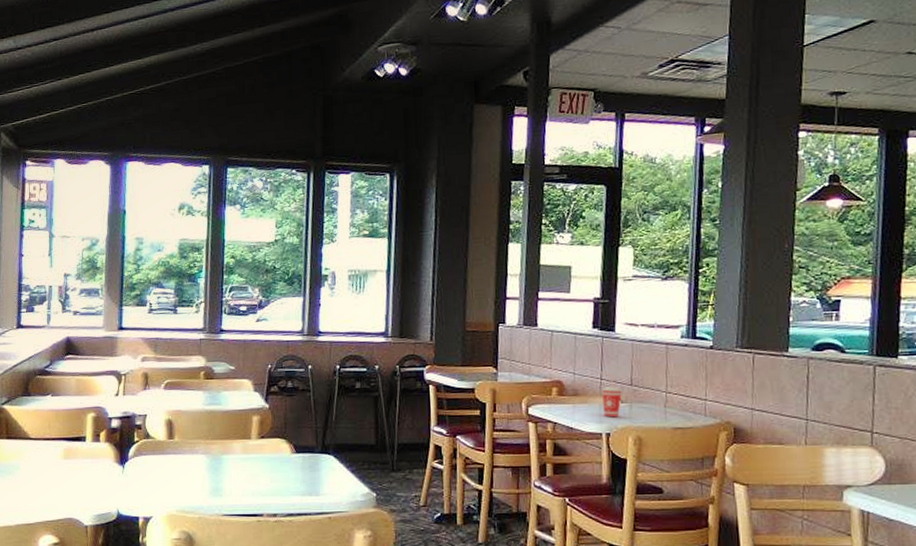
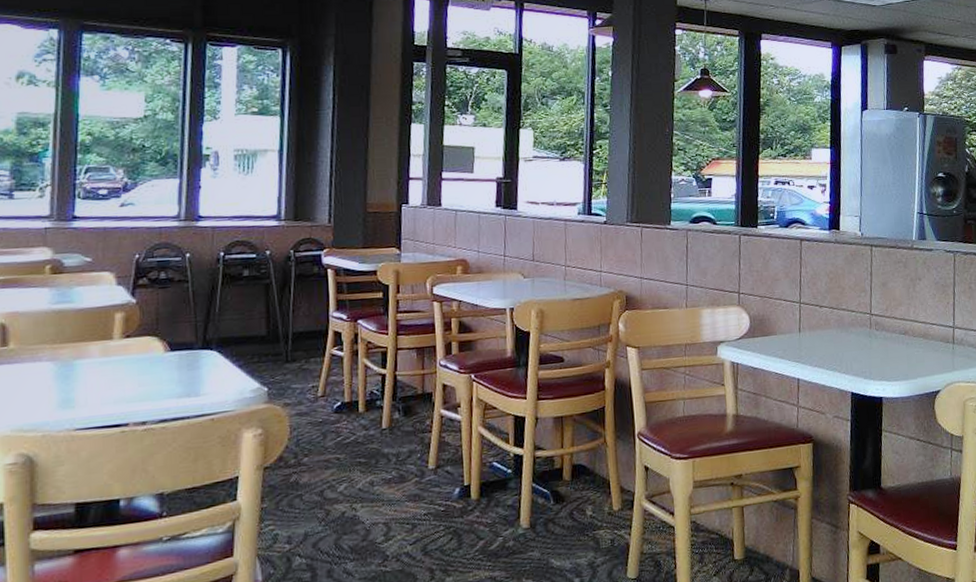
beverage cup: present [598,371,622,418] -> none [502,248,524,293]

